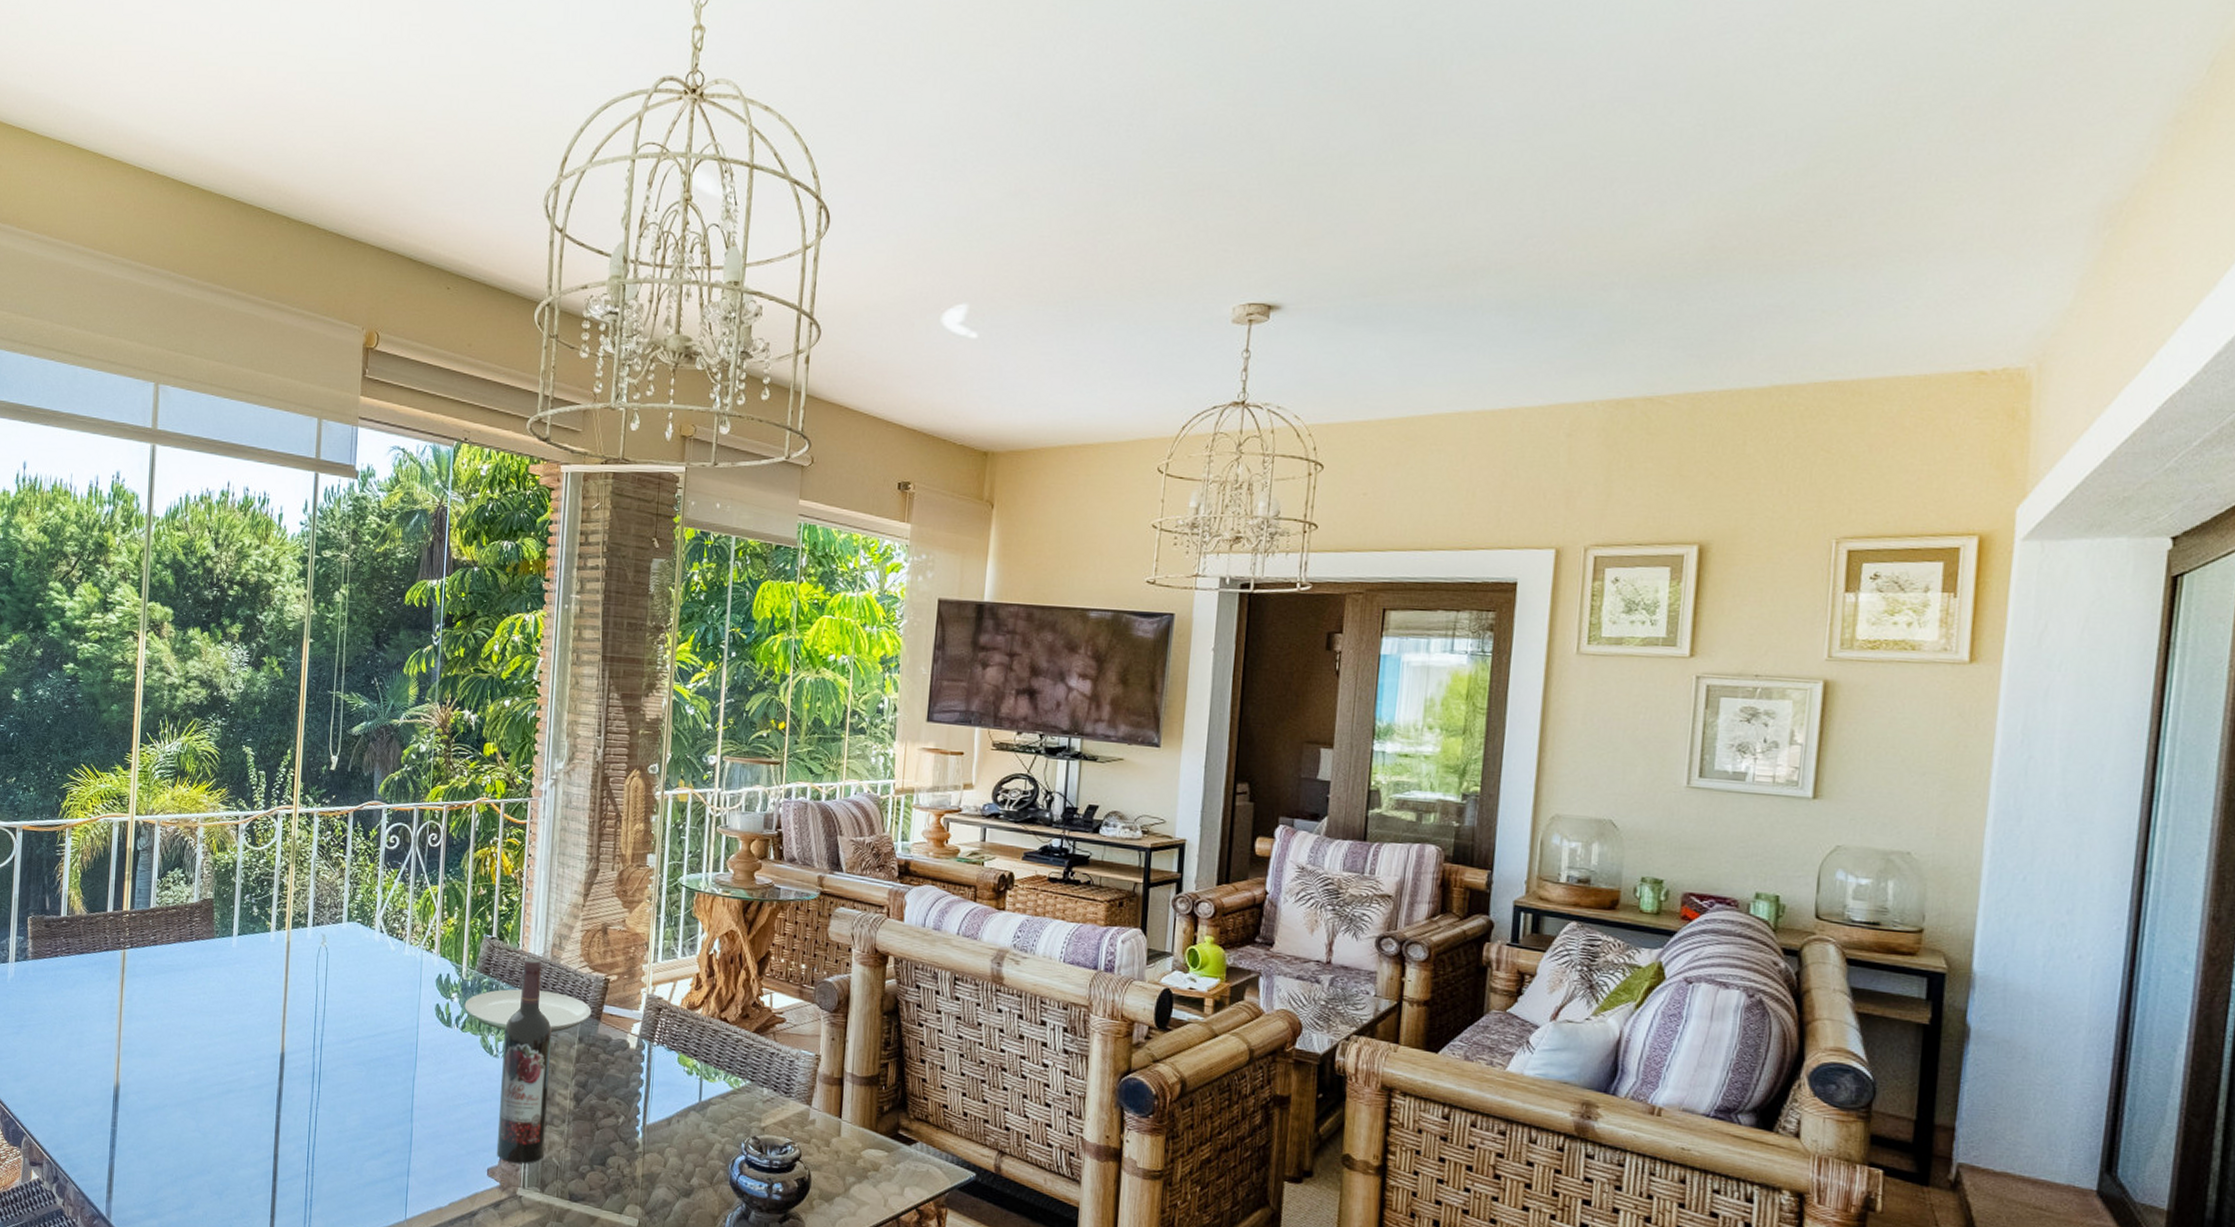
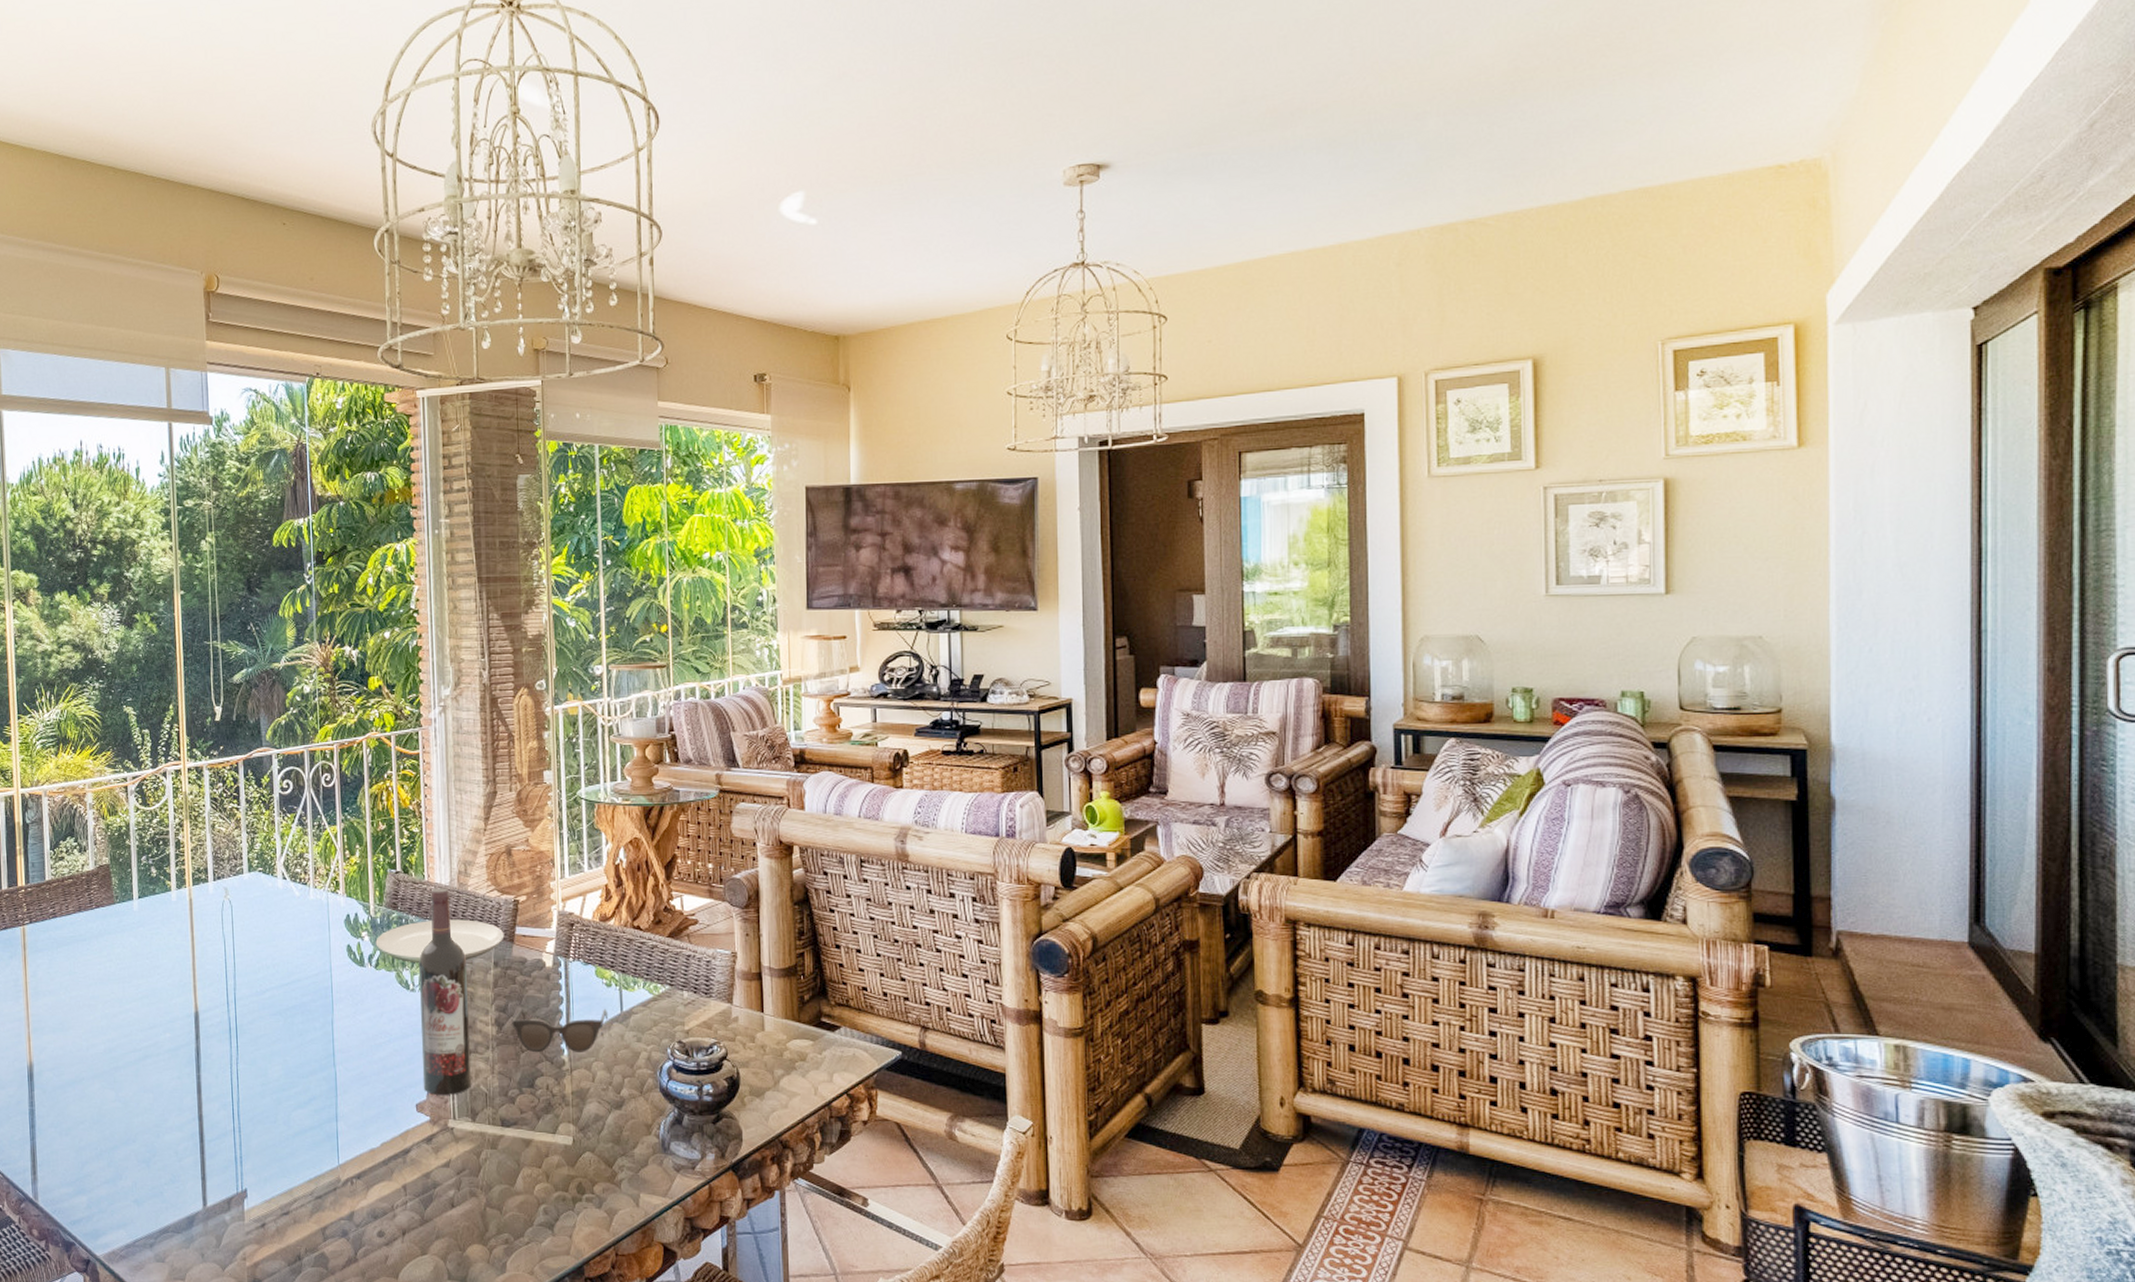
sunglasses: none [590,1086,687,1138] -> present [512,1009,609,1054]

